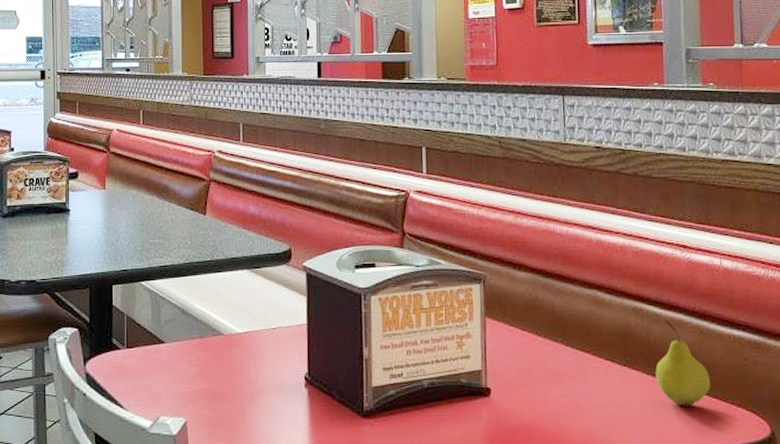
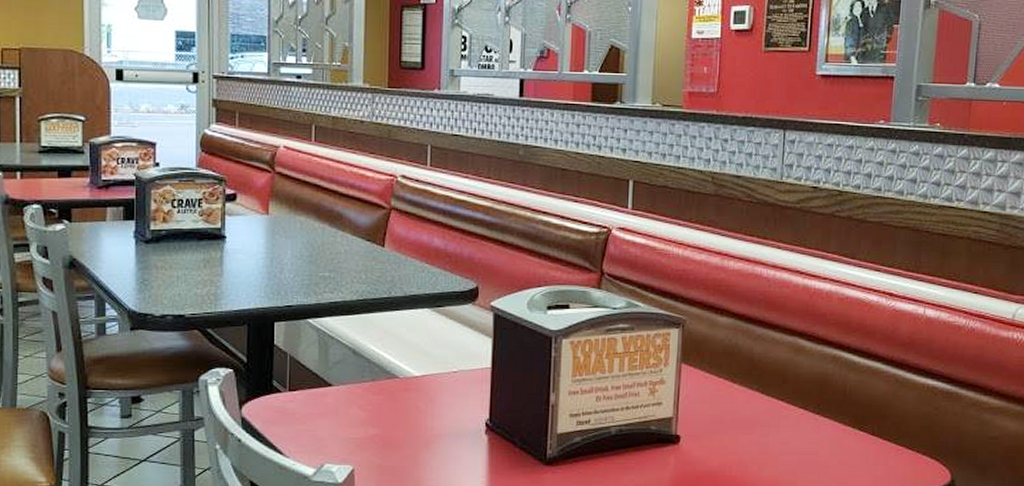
fruit: present [655,319,711,406] -> none [847,368,900,454]

